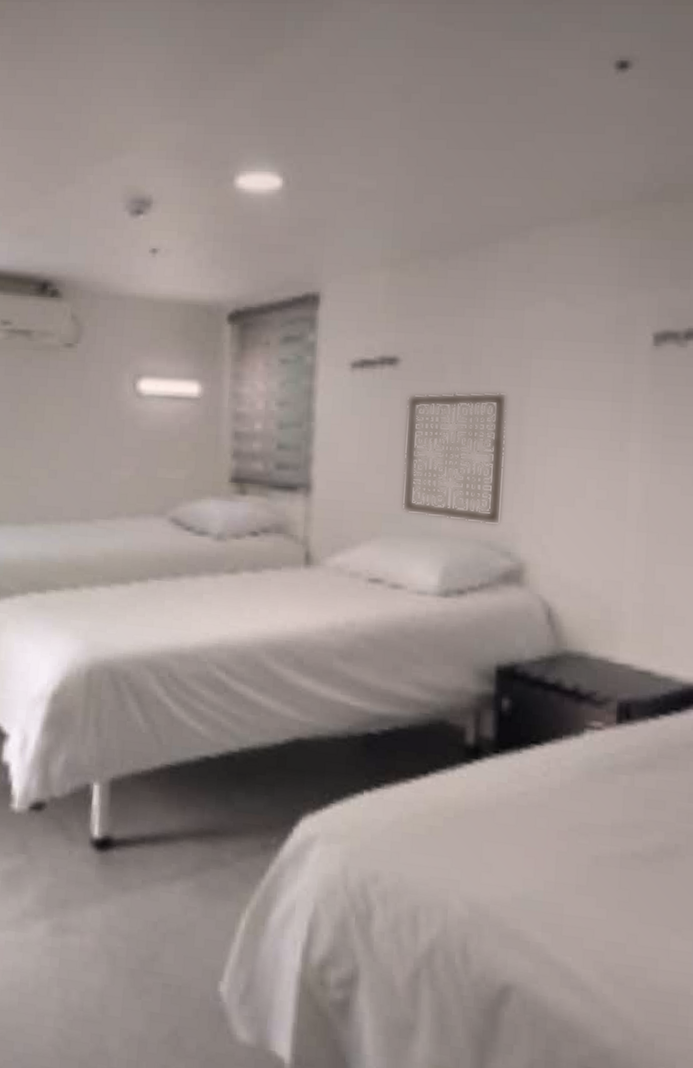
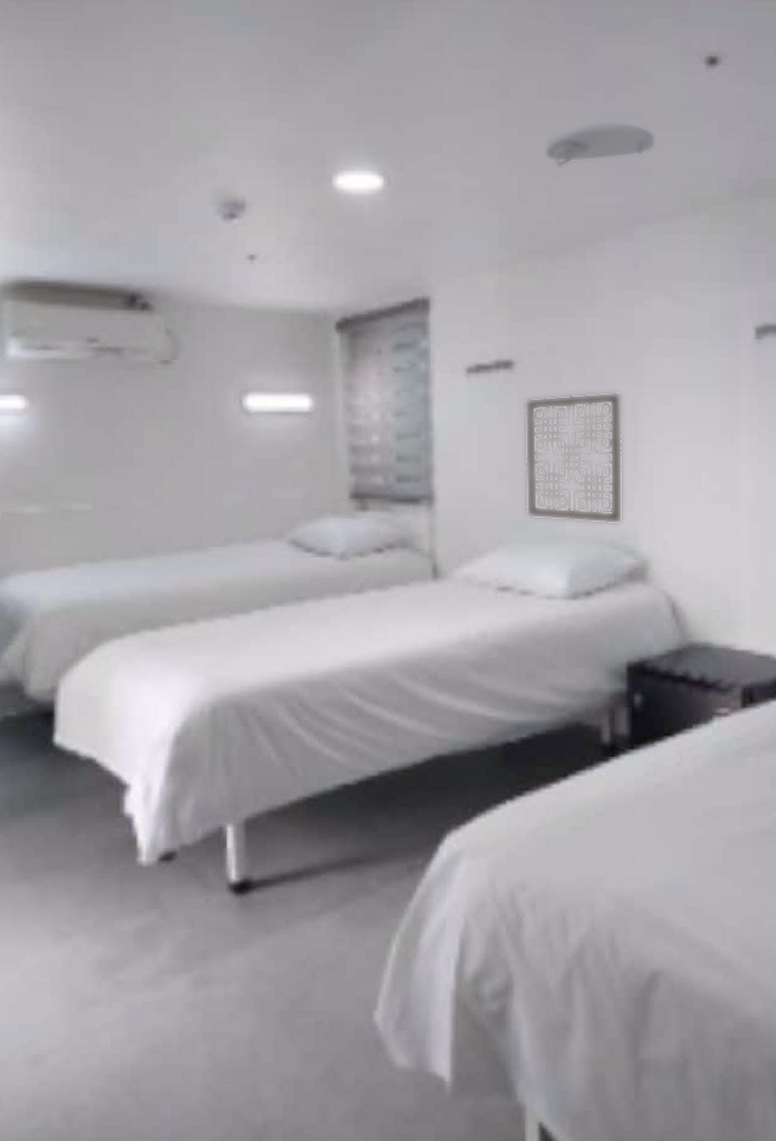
smoke detector: none [442,125,558,170] -> present [544,121,656,168]

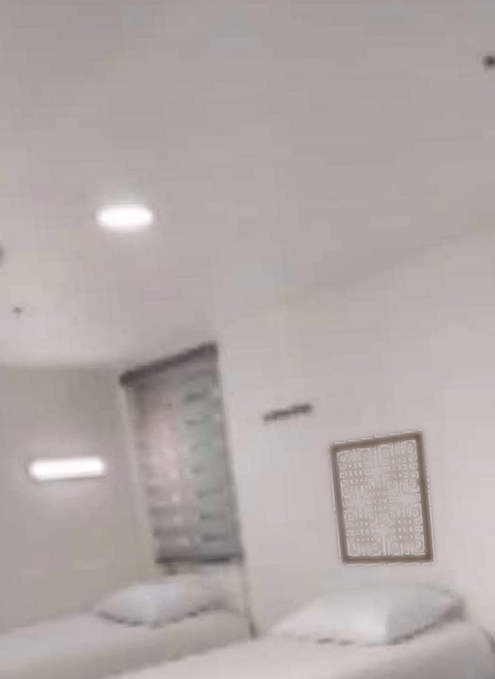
smoke detector: present [544,121,656,168] -> none [321,134,439,189]

